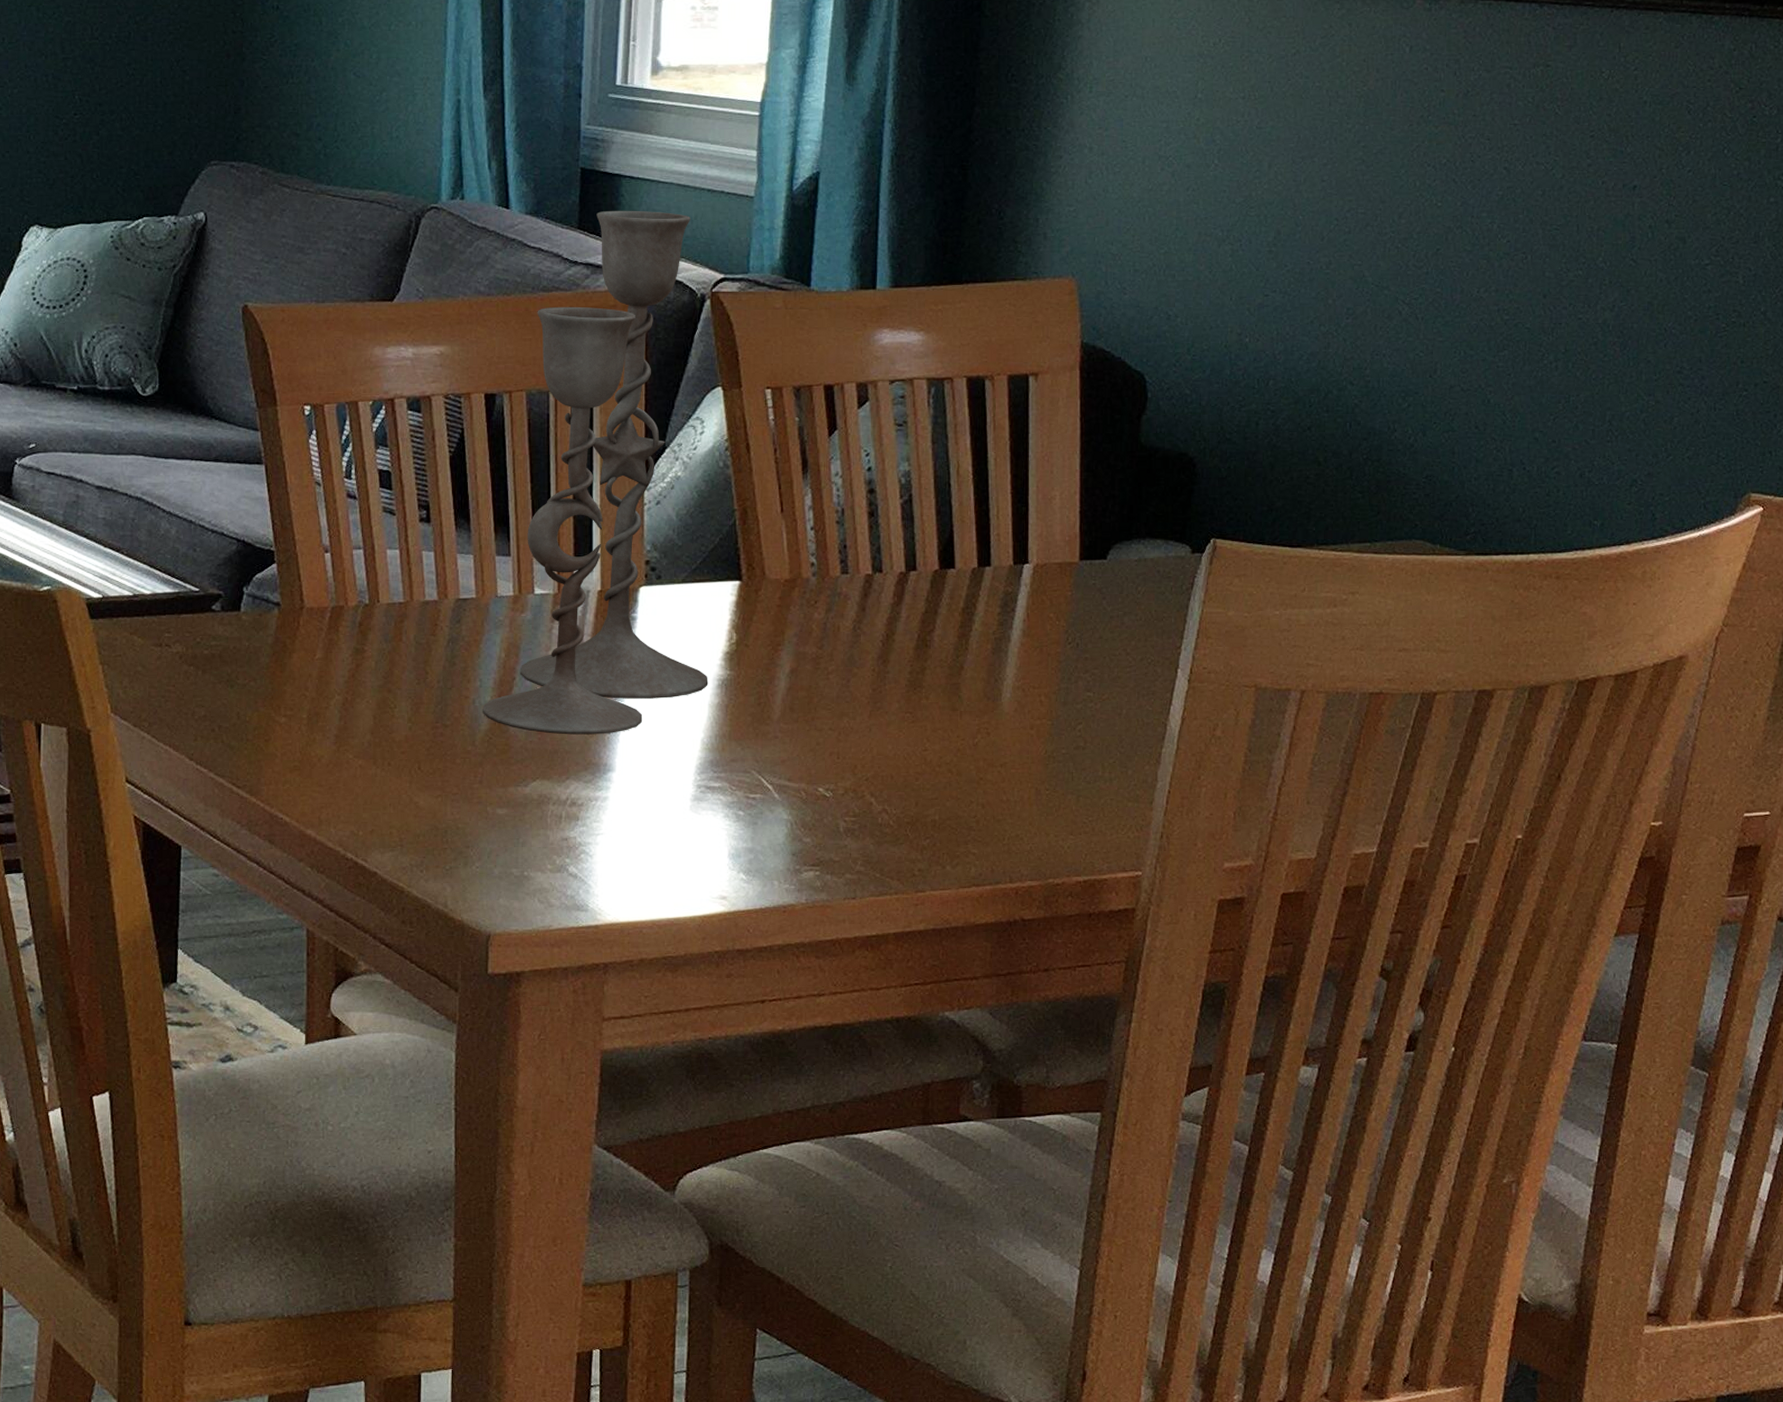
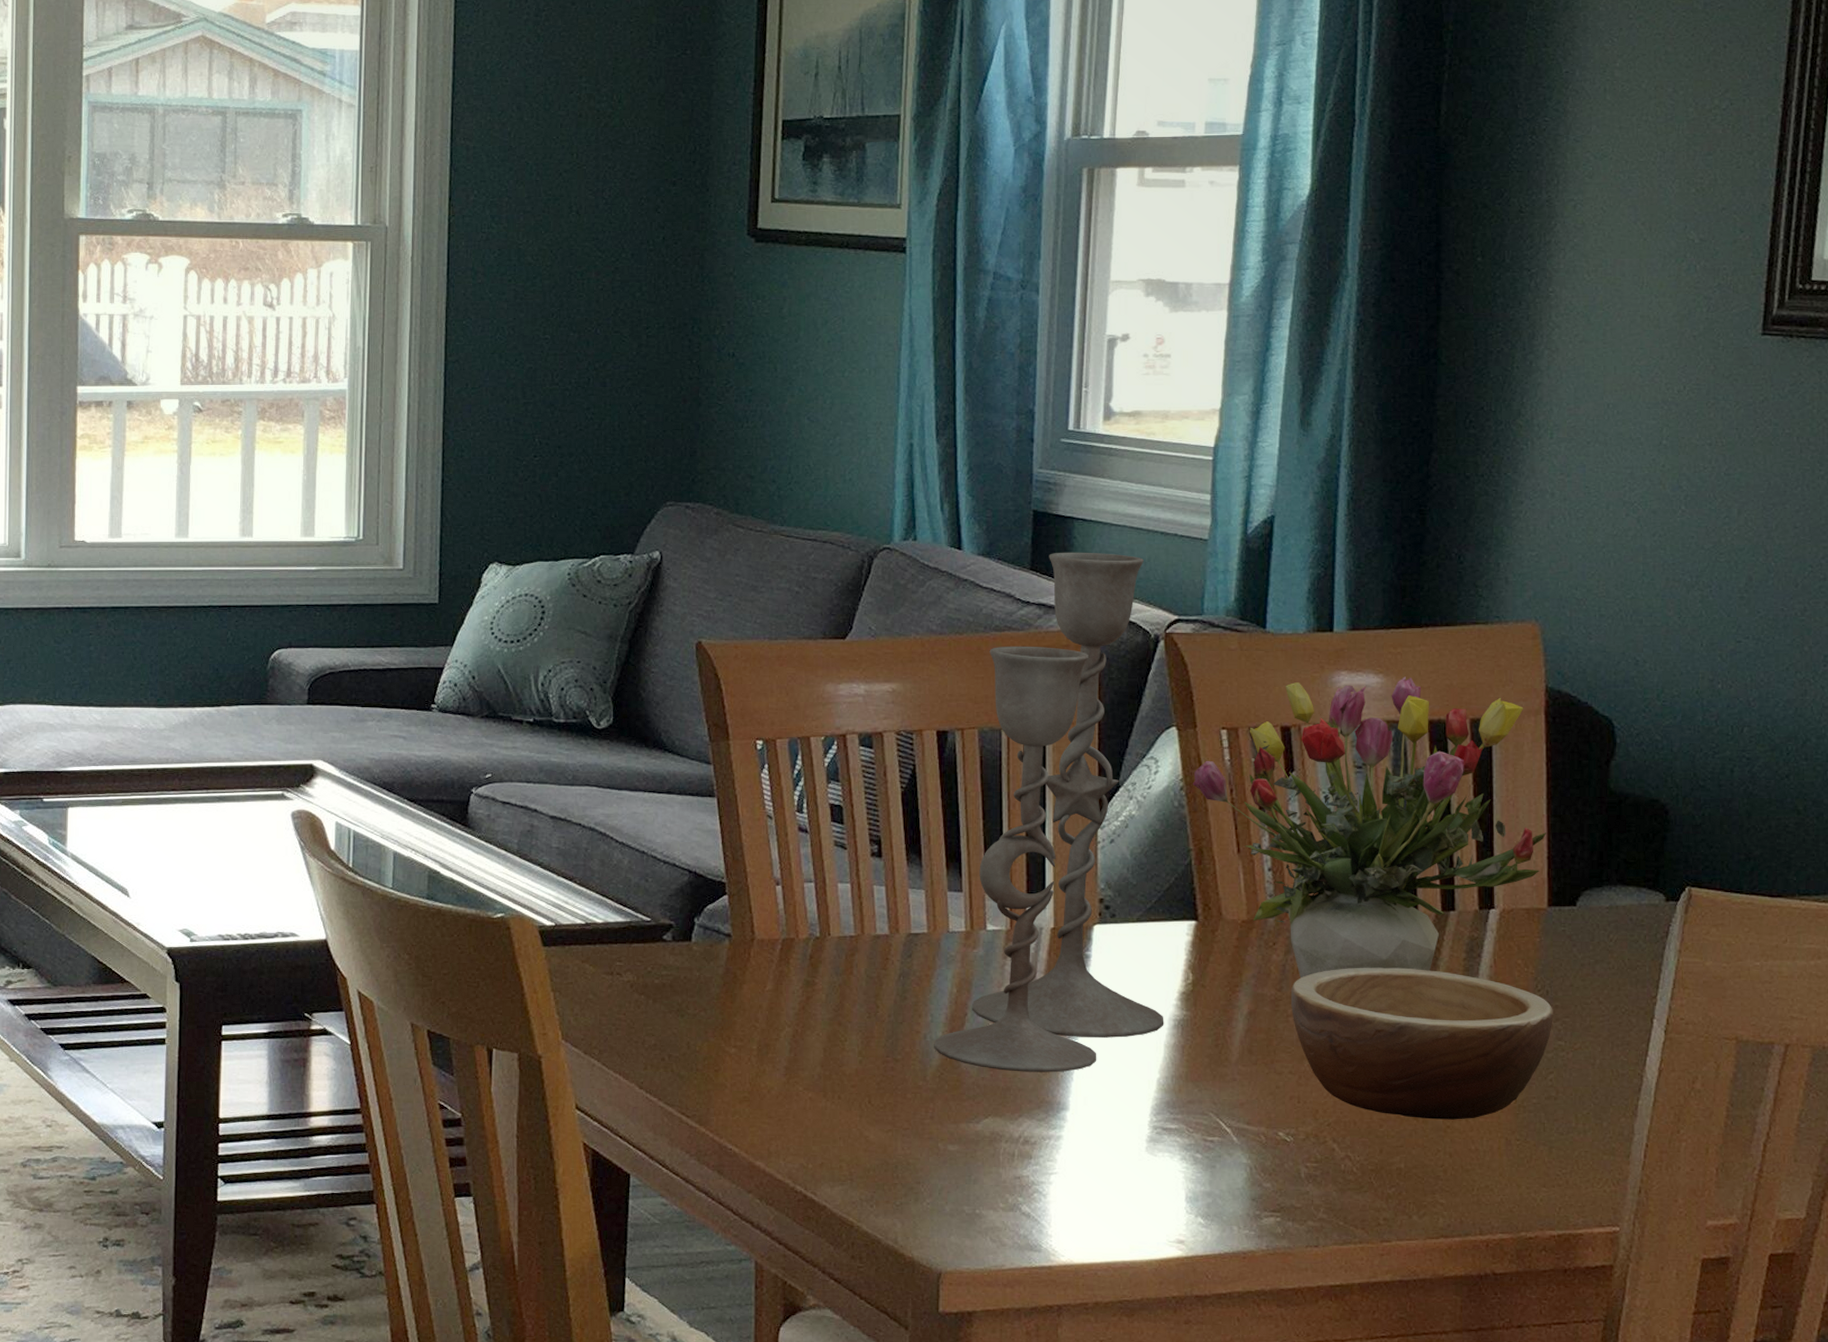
flower arrangement: none [737,333,1080,636] -> present [1192,676,1547,979]
bowl: none [831,623,1084,772] -> present [1290,967,1554,1120]

